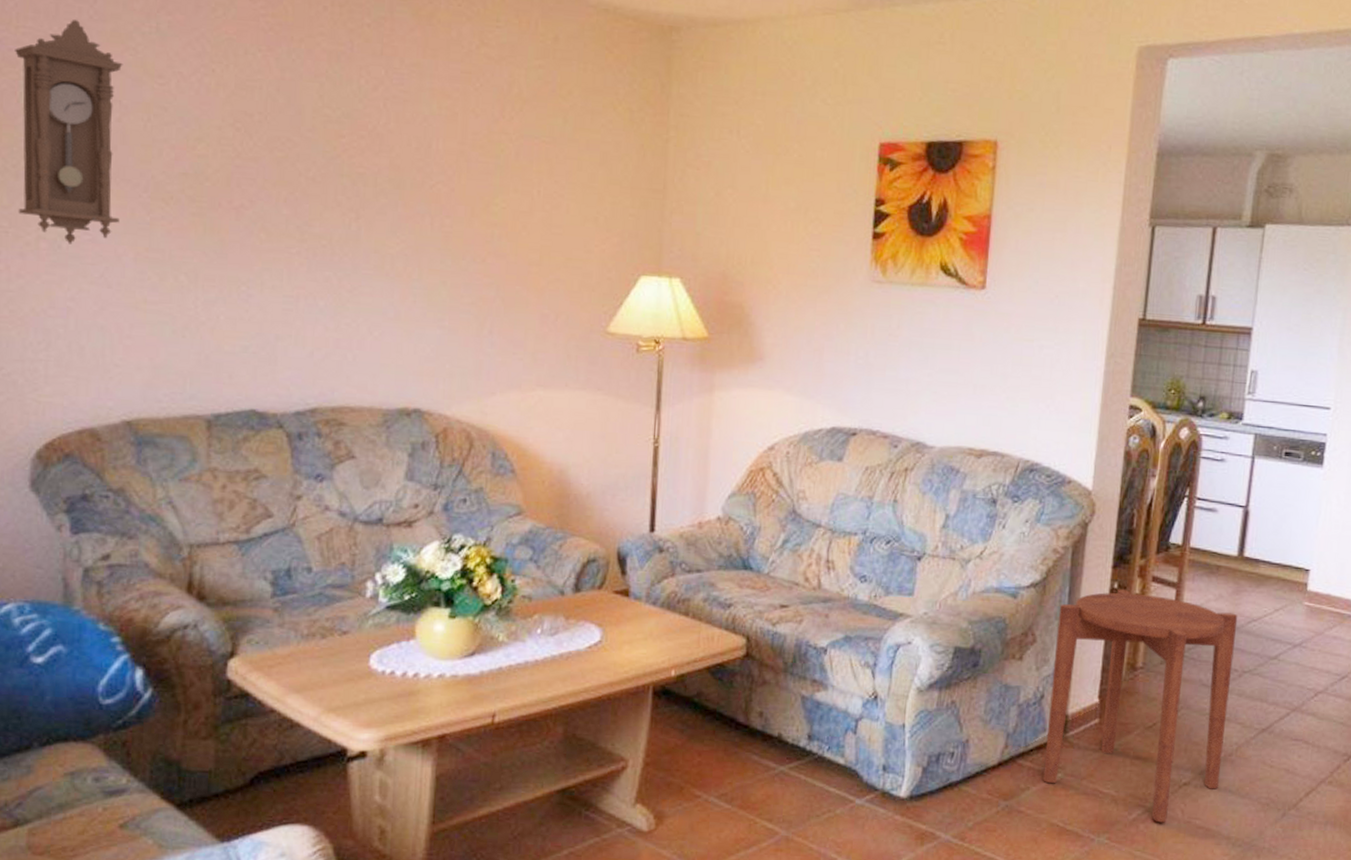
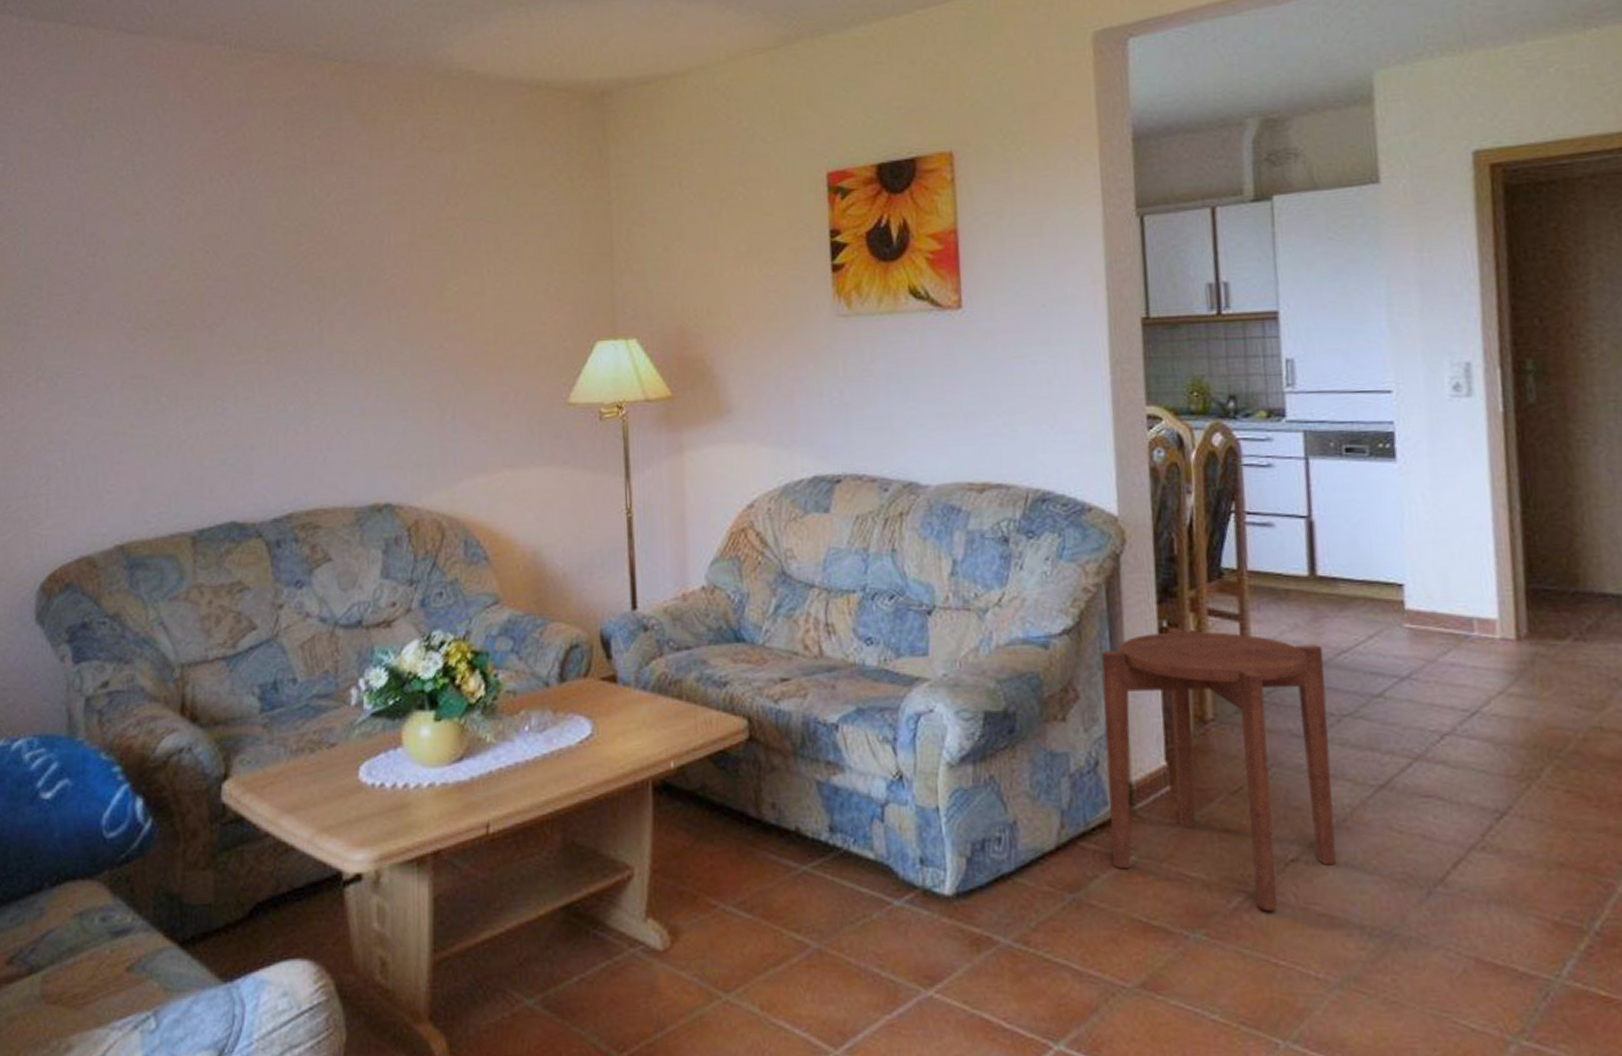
pendulum clock: present [15,20,123,244] -> none [14,174,107,381]

